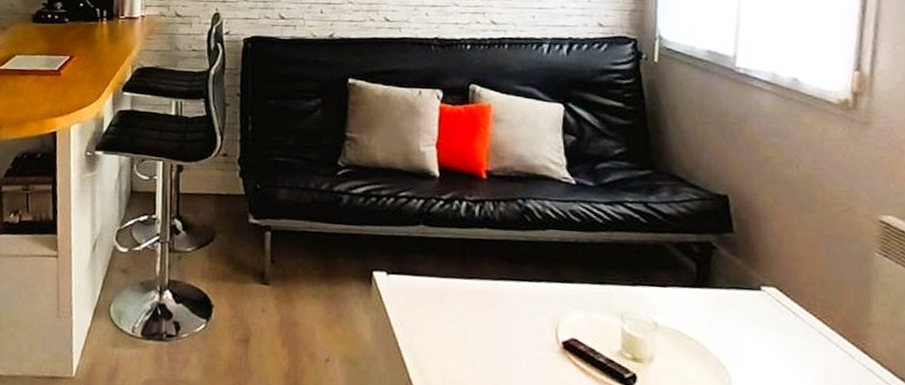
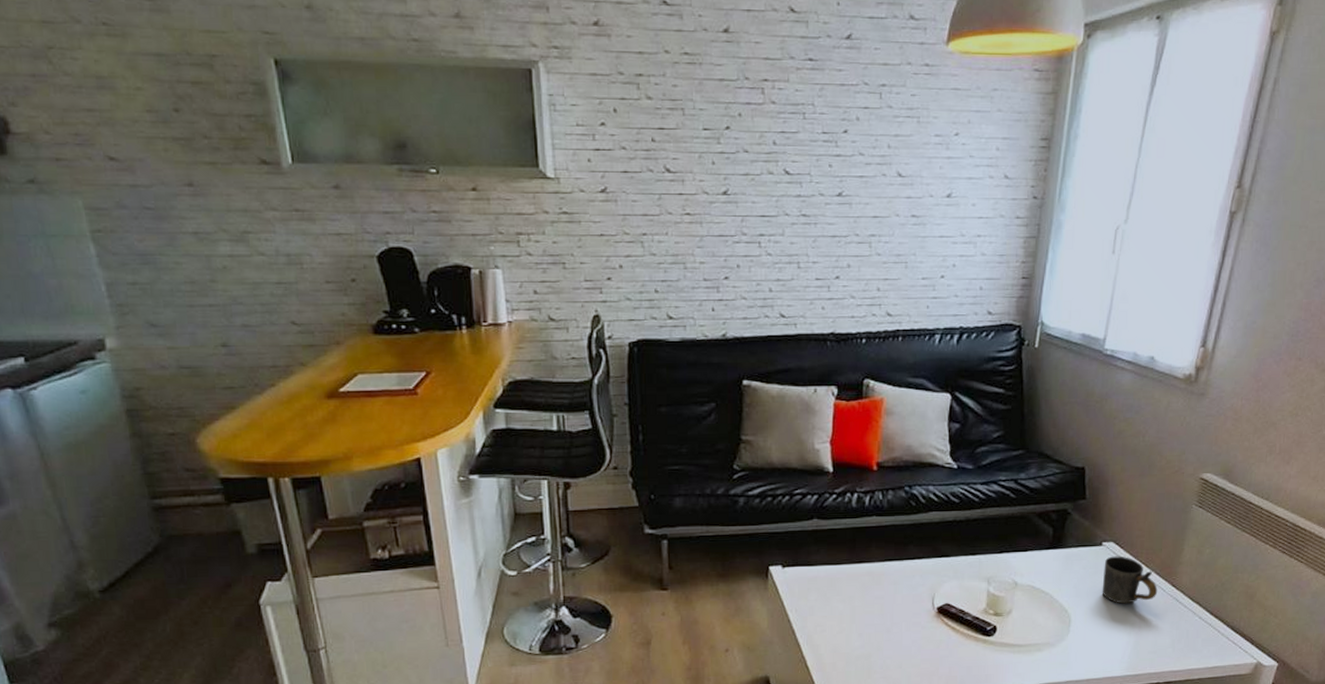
mug: none [766,305,844,368] -> present [1102,556,1158,604]

